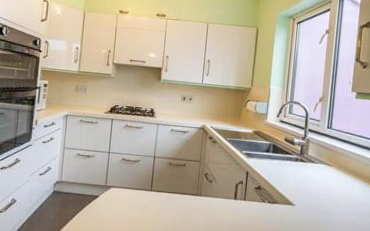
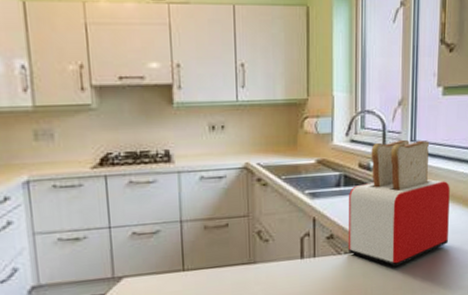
toaster: none [271,125,358,222] -> present [349,139,450,268]

